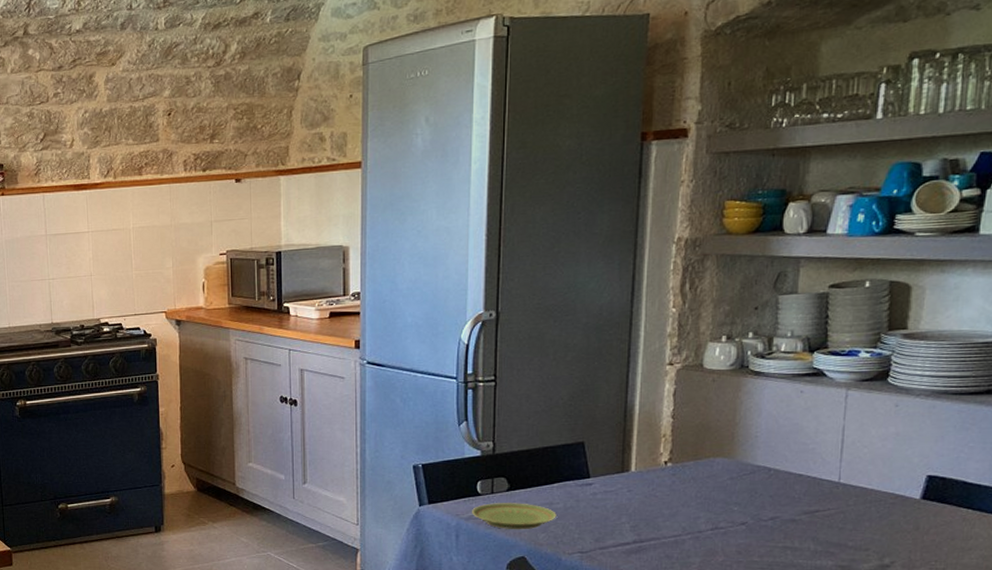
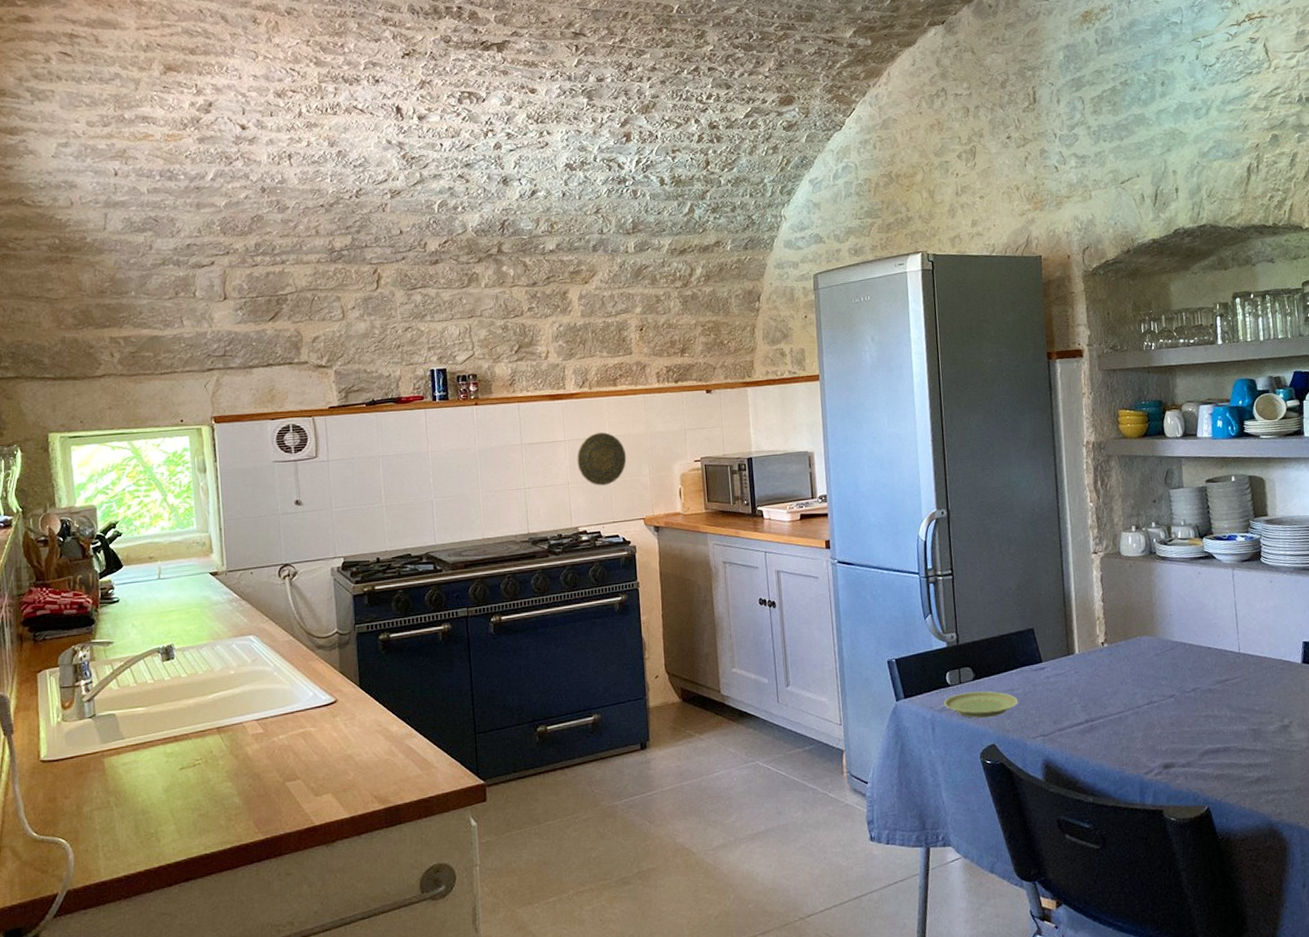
decorative plate: none [100,224,150,278] -> present [577,432,627,486]

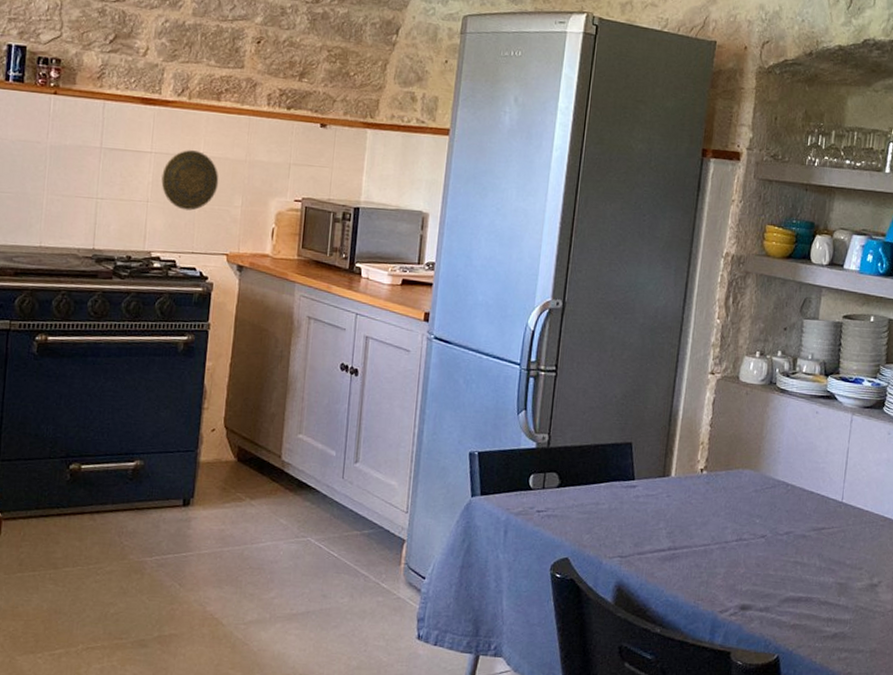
plate: present [944,691,1018,718] -> none [522,499,602,530]

